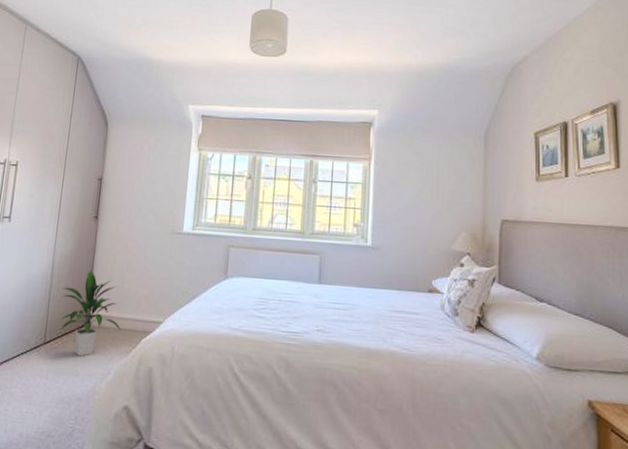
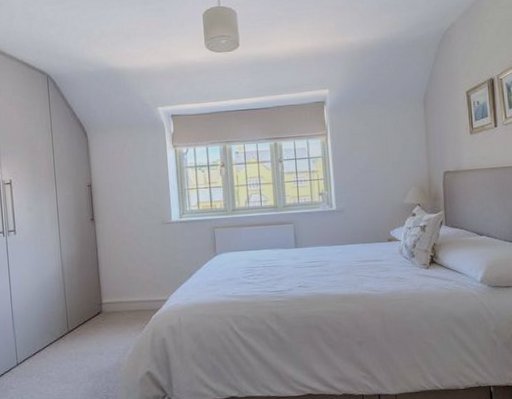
indoor plant: present [61,270,122,357] -> none [74,265,133,338]

